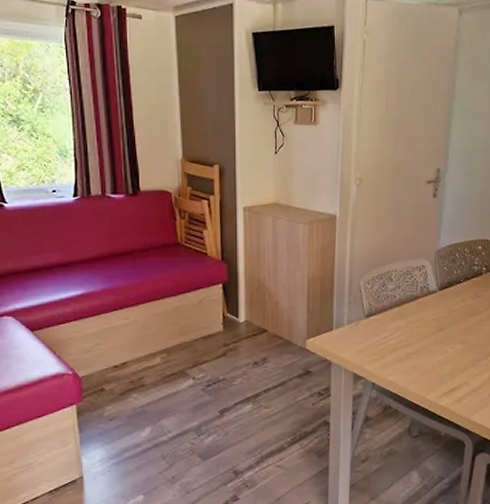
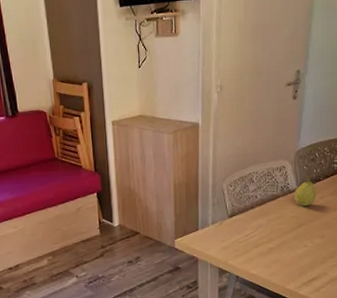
fruit: none [434,275,457,309] -> present [294,174,317,206]

